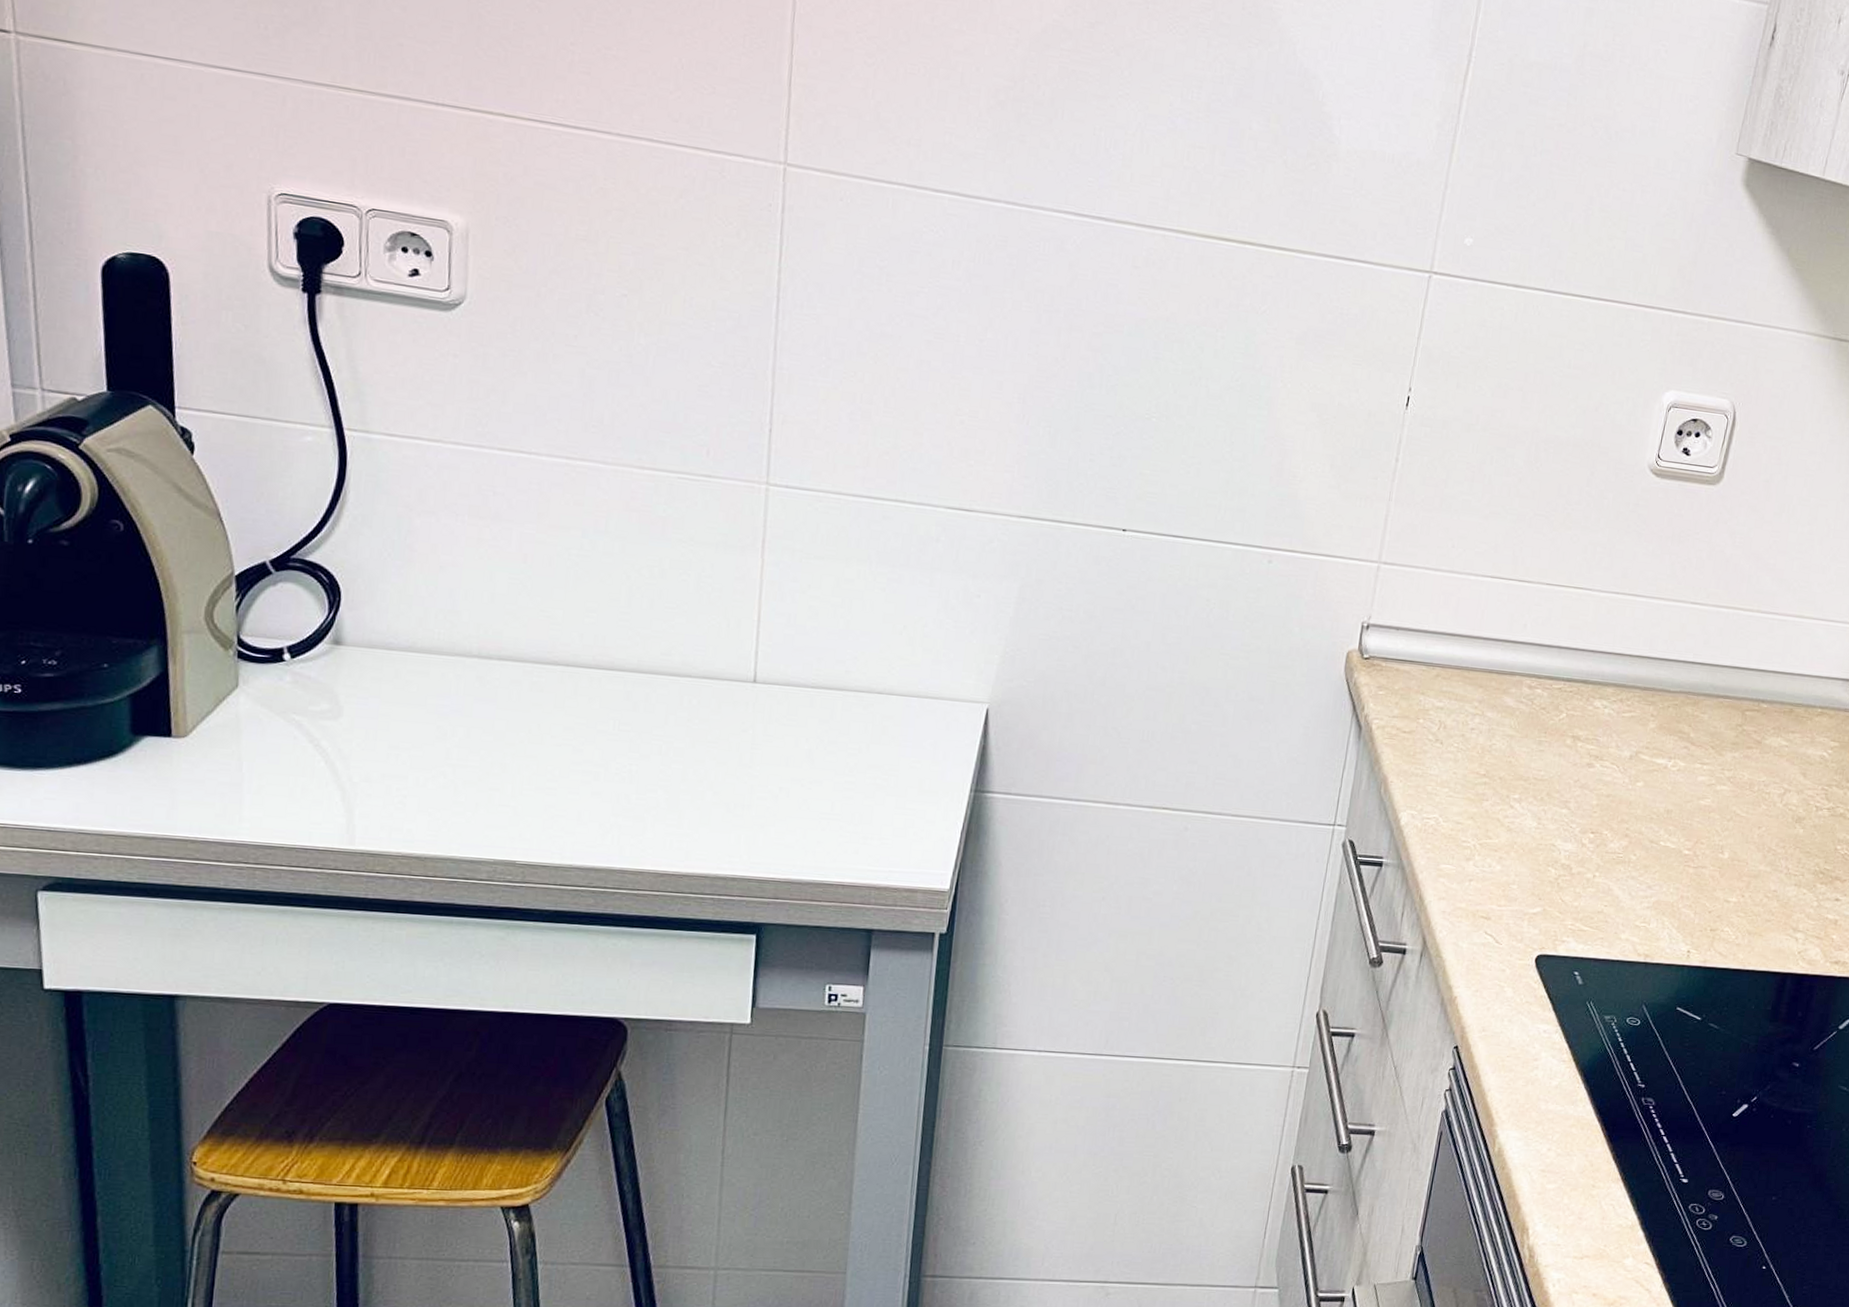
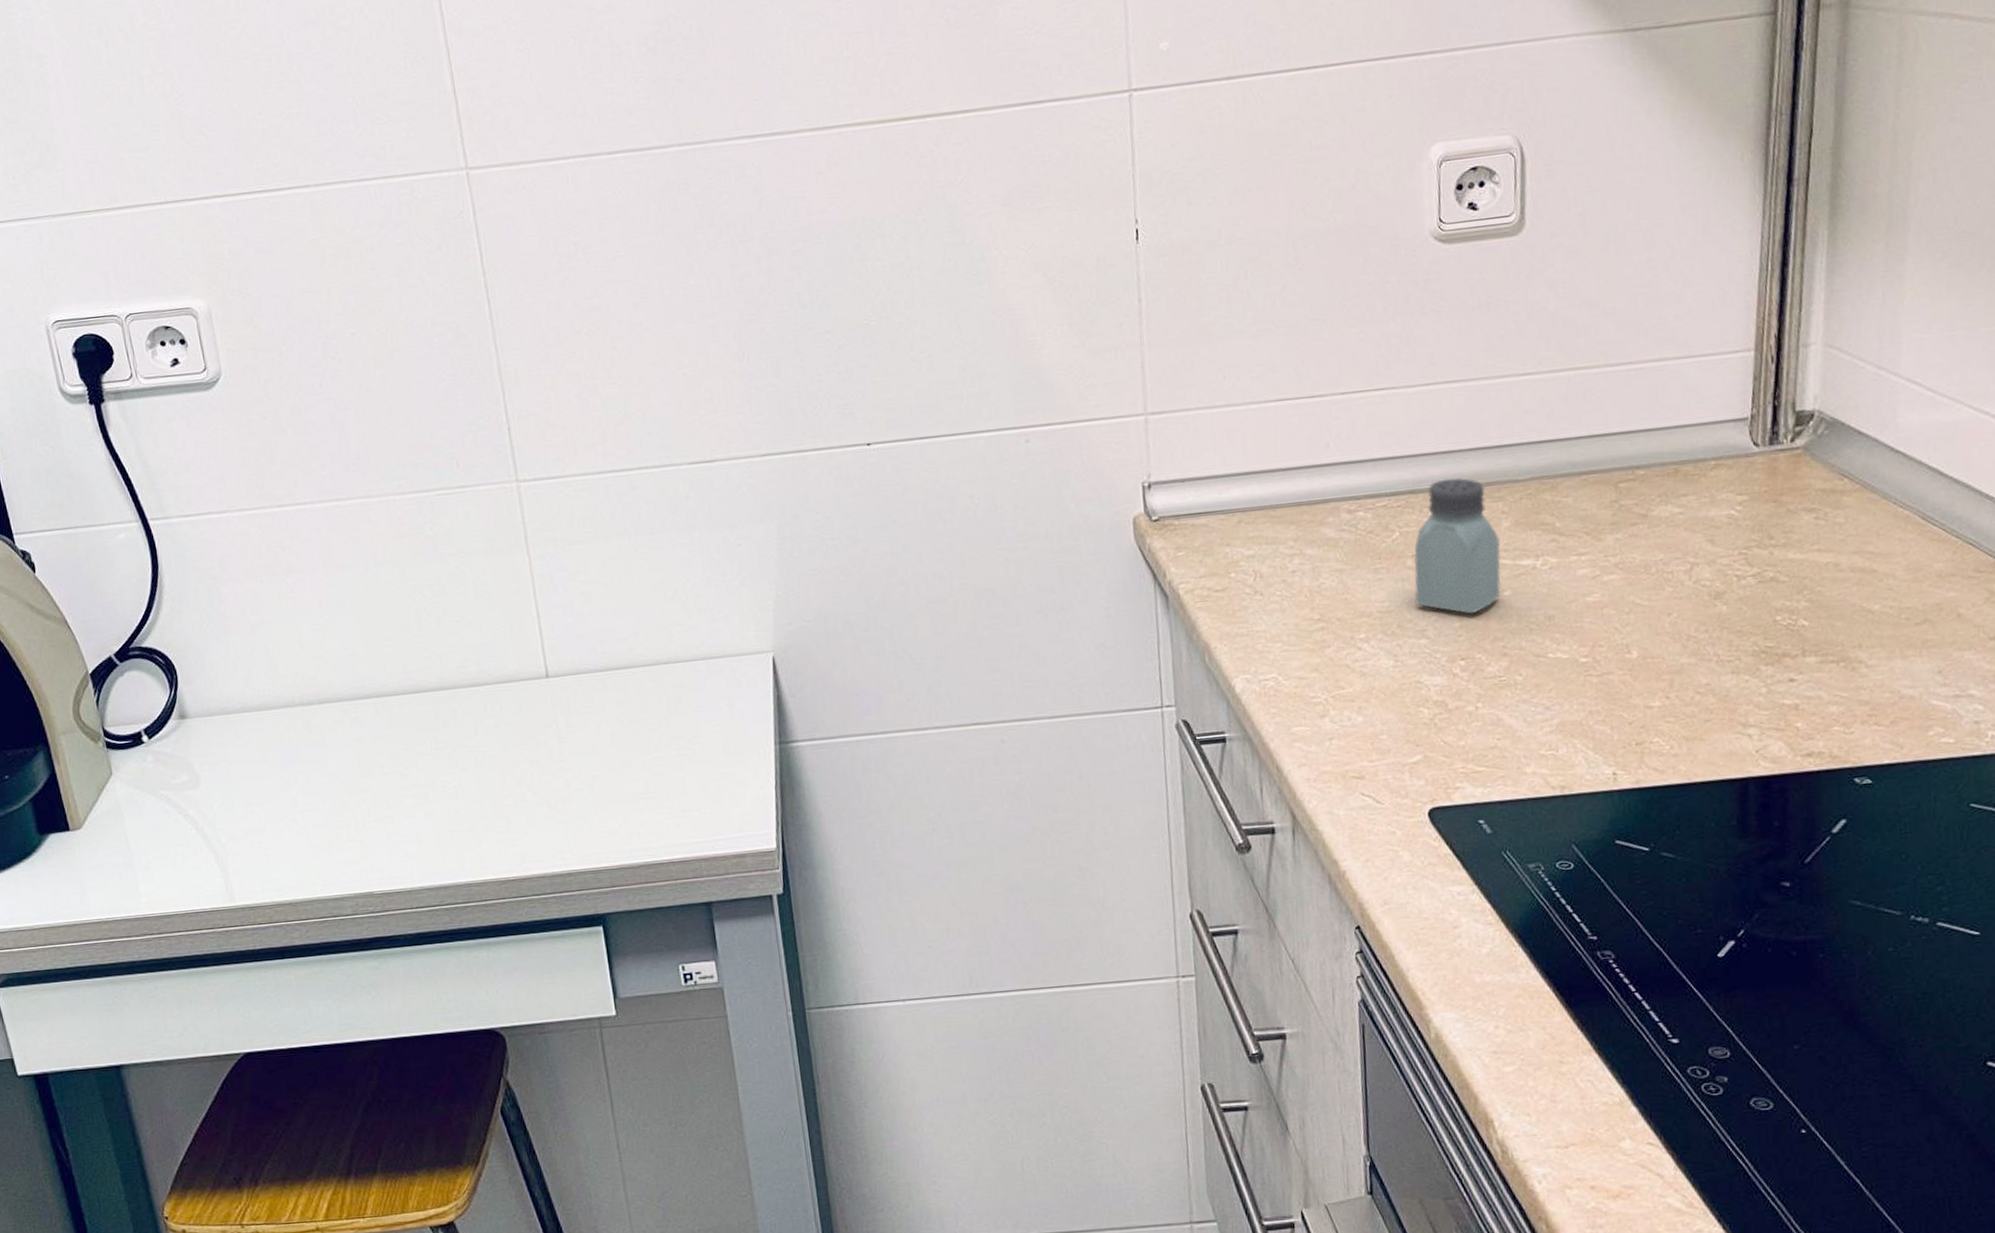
saltshaker: none [1566,676,1645,796] -> present [1413,477,1501,614]

